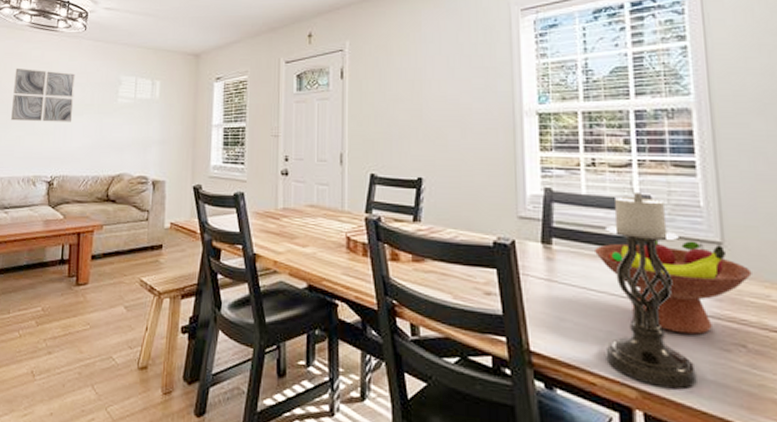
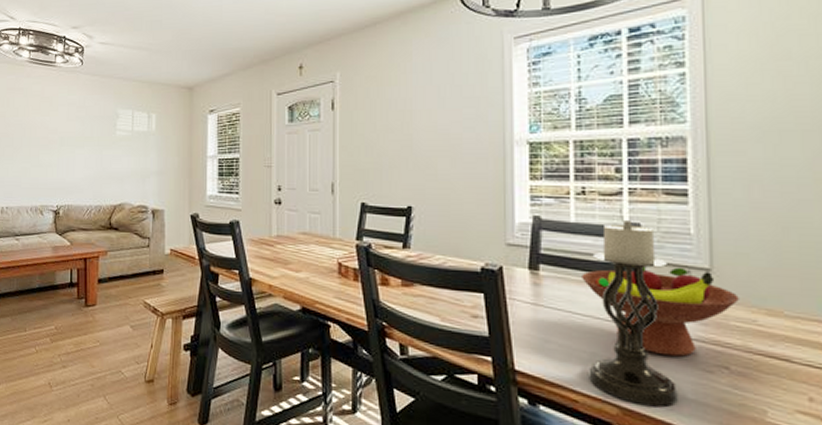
wall art: present [11,68,76,122] -> none [17,102,75,155]

